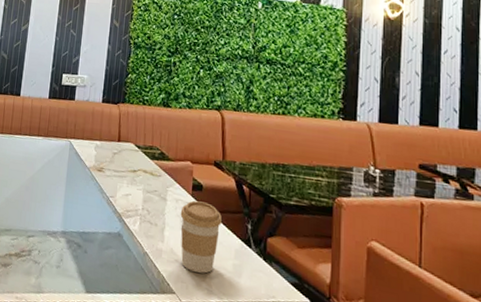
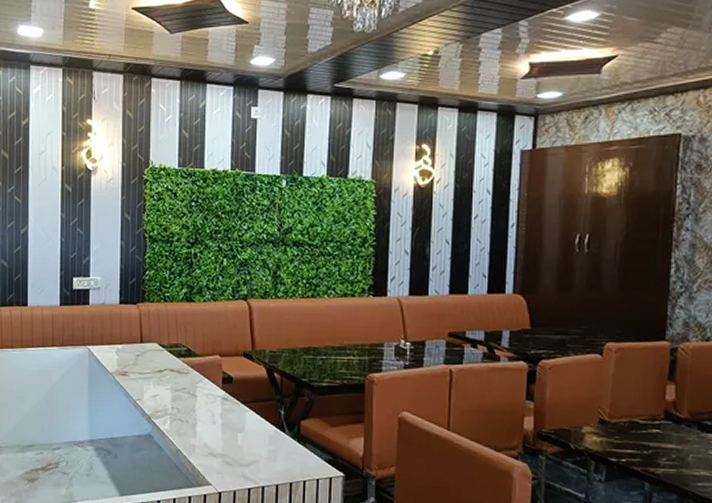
coffee cup: present [180,200,223,274] -> none [211,393,255,462]

